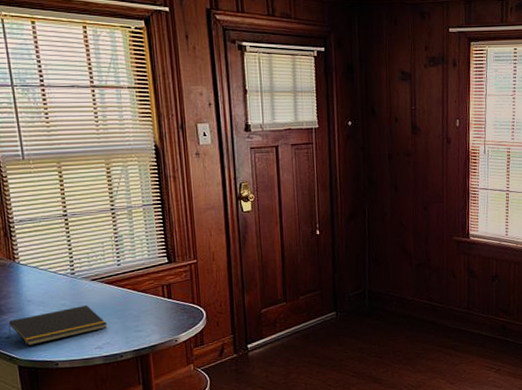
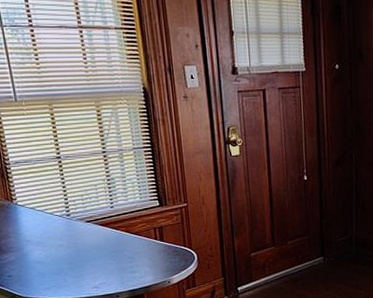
notepad: present [8,304,108,347] -> none [9,245,104,285]

